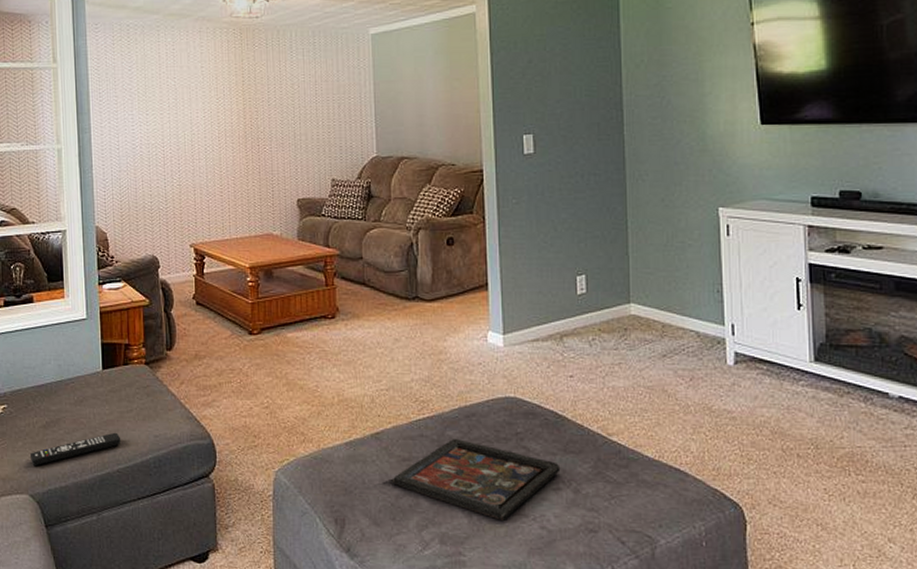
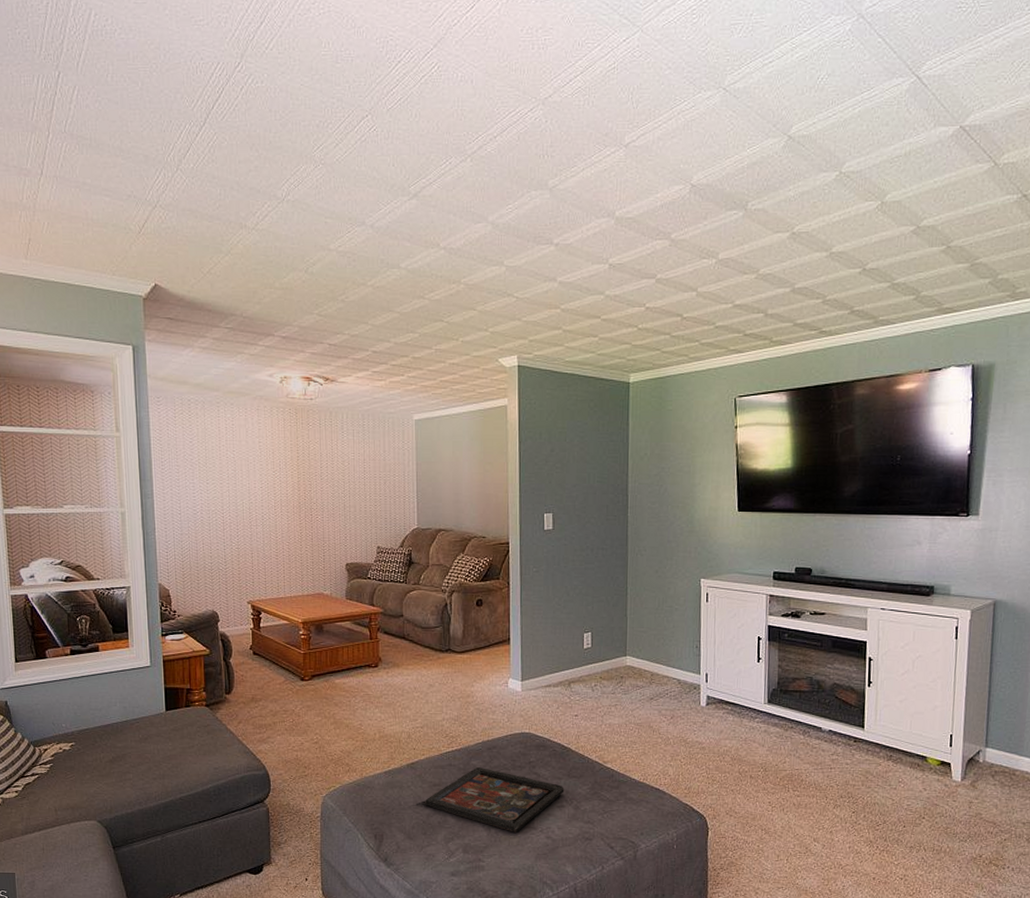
remote control: present [31,432,121,465] -> none [98,765,184,795]

